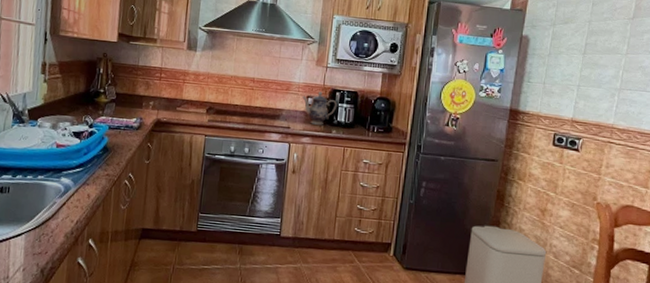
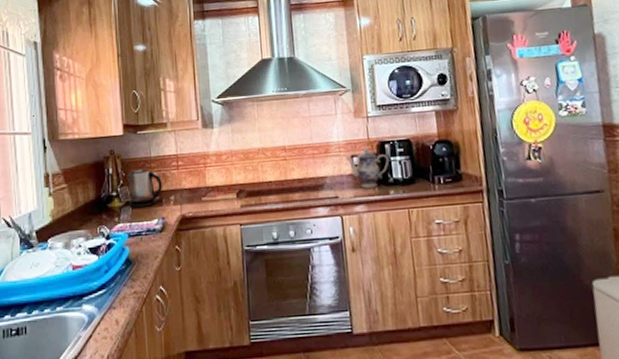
kettle: none [113,73,145,108] -> present [126,168,162,209]

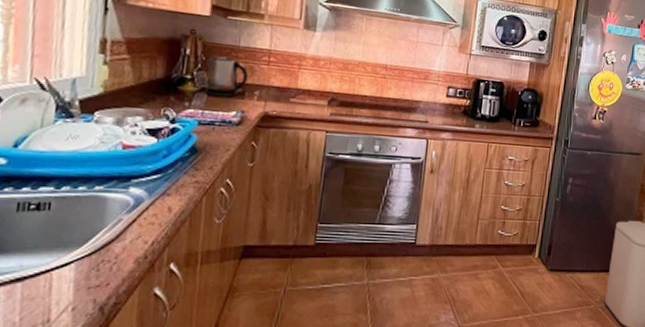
teapot: present [346,147,390,188] -> none [443,81,482,119]

